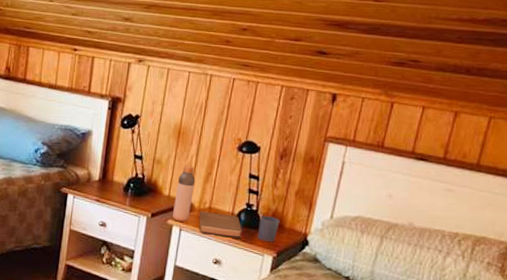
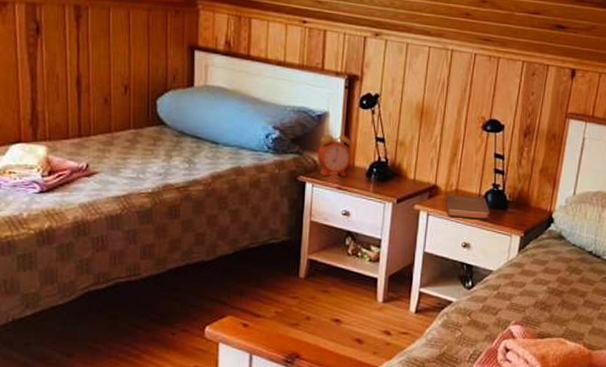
alarm clock: none [79,147,112,190] -> present [317,130,352,177]
bottle: present [172,165,196,222] -> none [418,146,441,206]
mug: present [257,216,280,243] -> none [505,196,526,223]

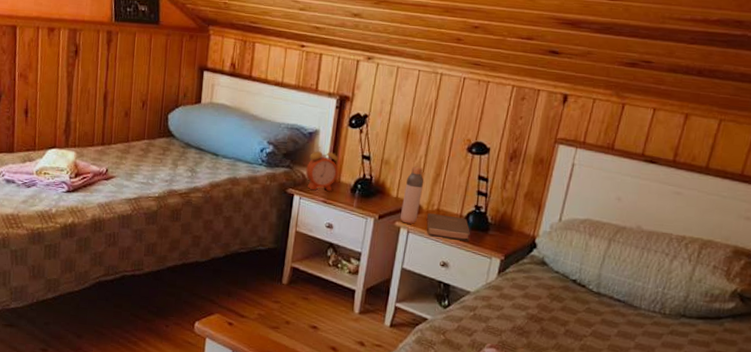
bottle: none [418,146,441,206] -> present [400,166,424,224]

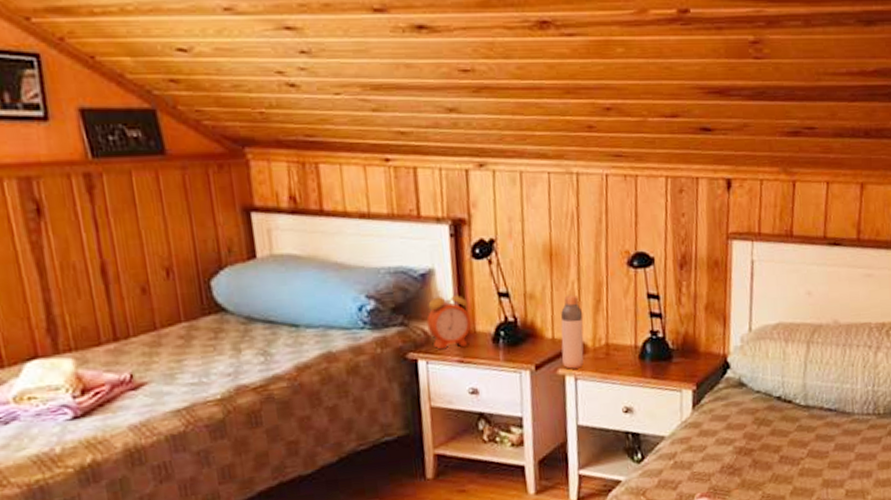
book: present [427,213,471,241] -> none [595,348,652,379]

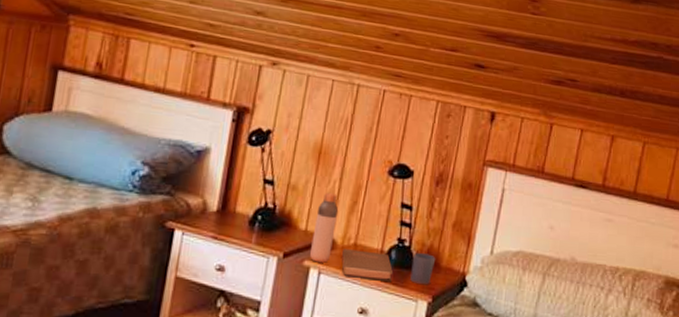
alarm clock: present [427,291,472,350] -> none [191,168,235,224]
book: none [595,348,652,379] -> present [342,249,394,282]
mug: none [668,341,693,375] -> present [410,253,436,285]

